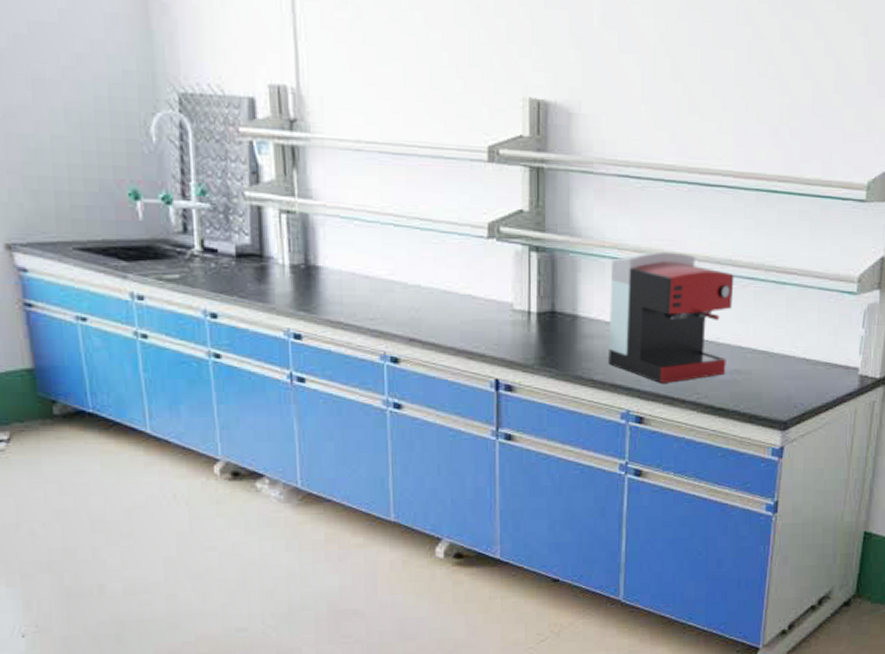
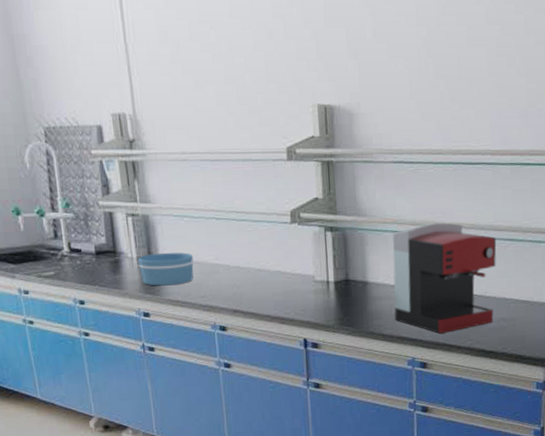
bowl: none [291,261,362,303] -> present [138,252,194,286]

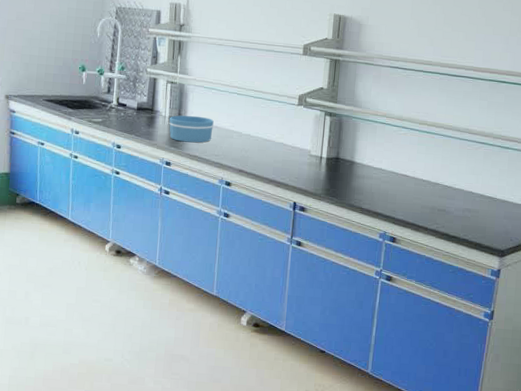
coffee maker: present [393,223,497,333] -> none [373,120,470,215]

